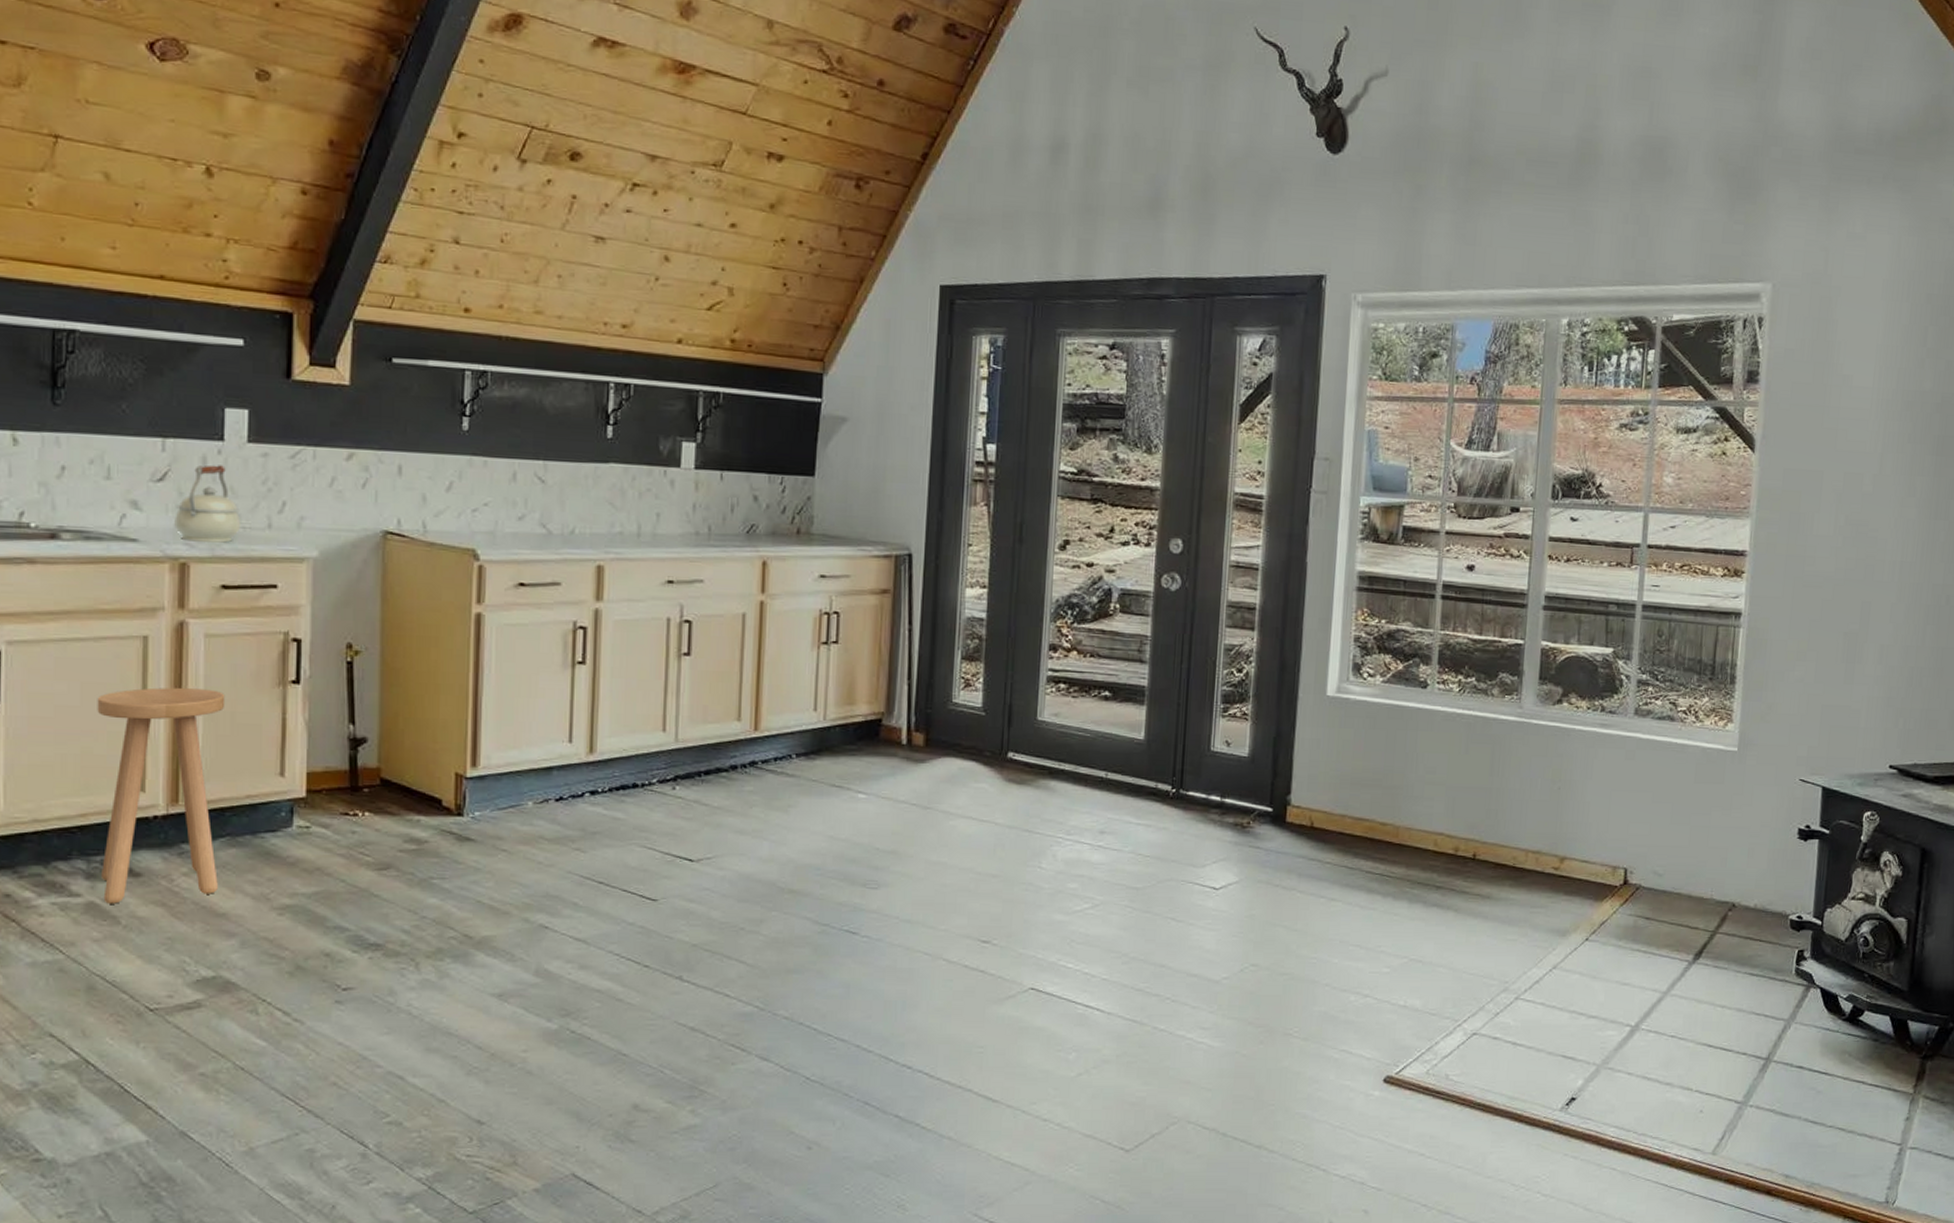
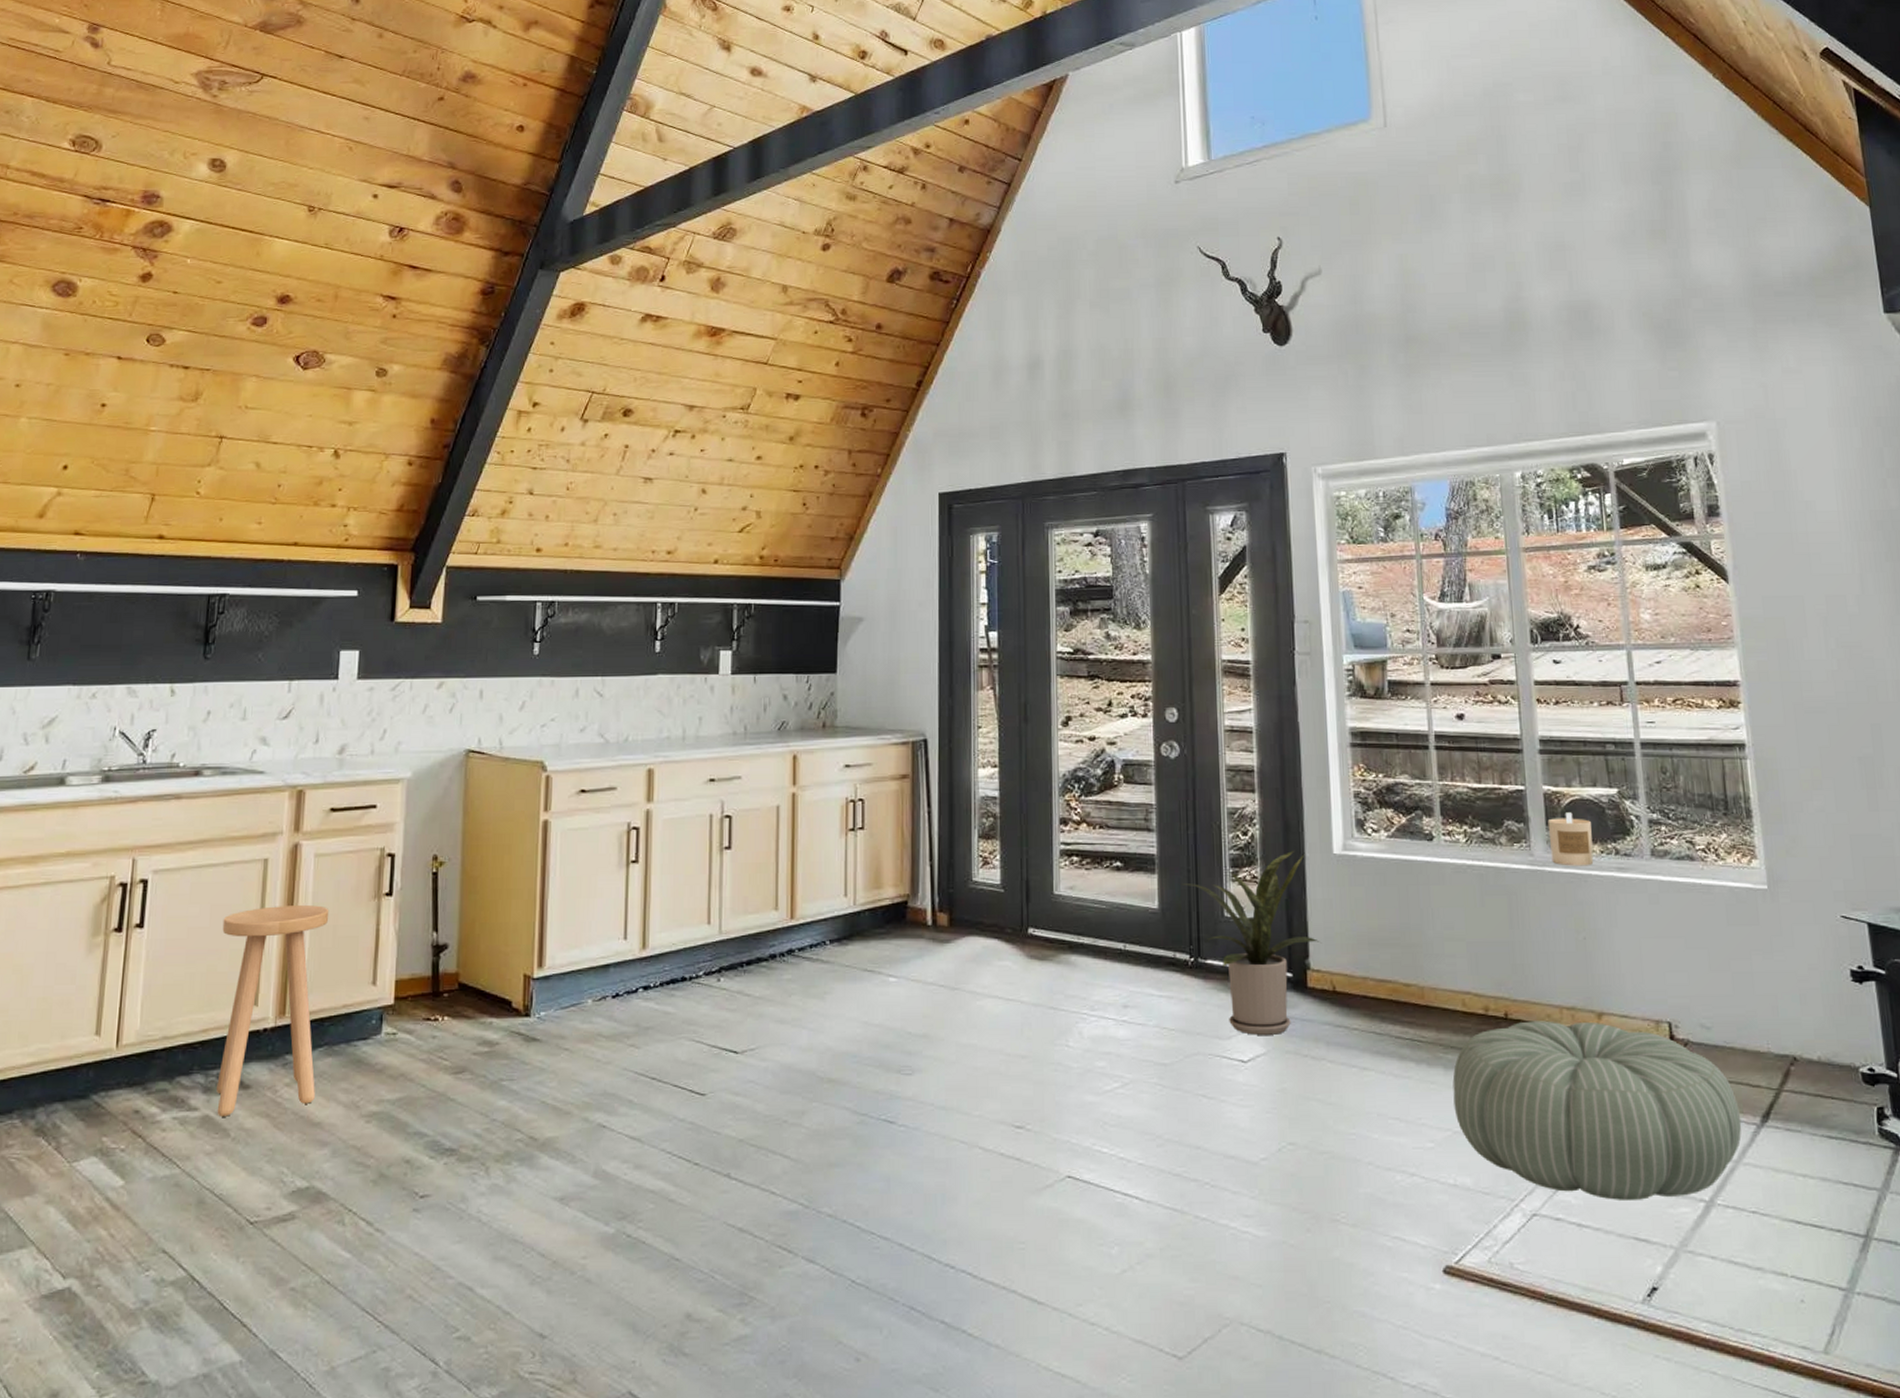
kettle: present [174,465,241,544] -> none [295,701,349,771]
house plant: none [1170,691,1303,865] -> present [1182,851,1320,1035]
pouf: none [1413,862,1676,1023] -> present [1452,1020,1742,1200]
candle: none [1539,668,1583,721] -> present [1547,812,1594,867]

